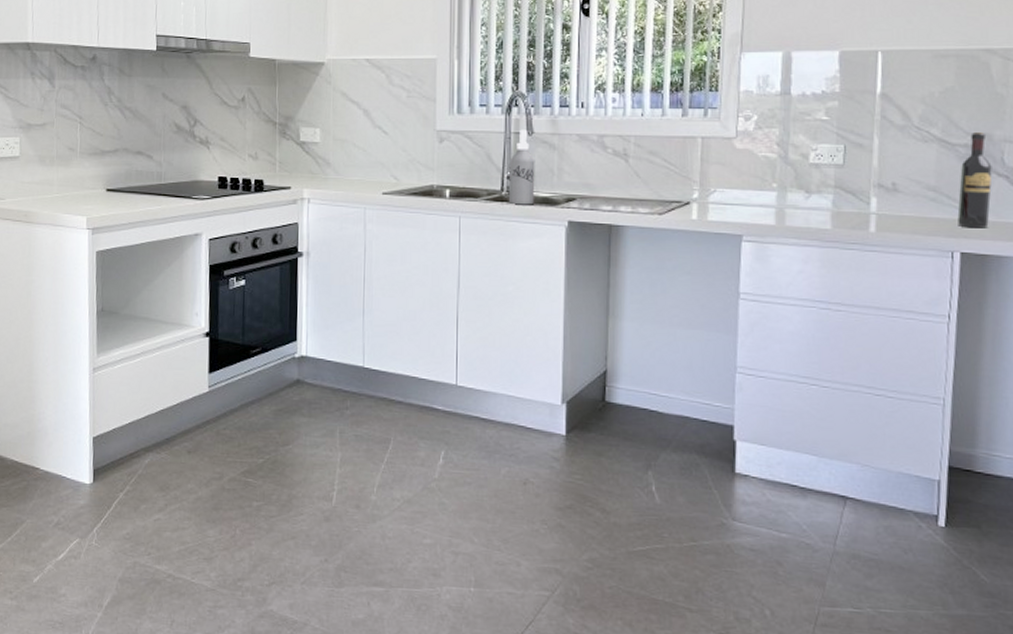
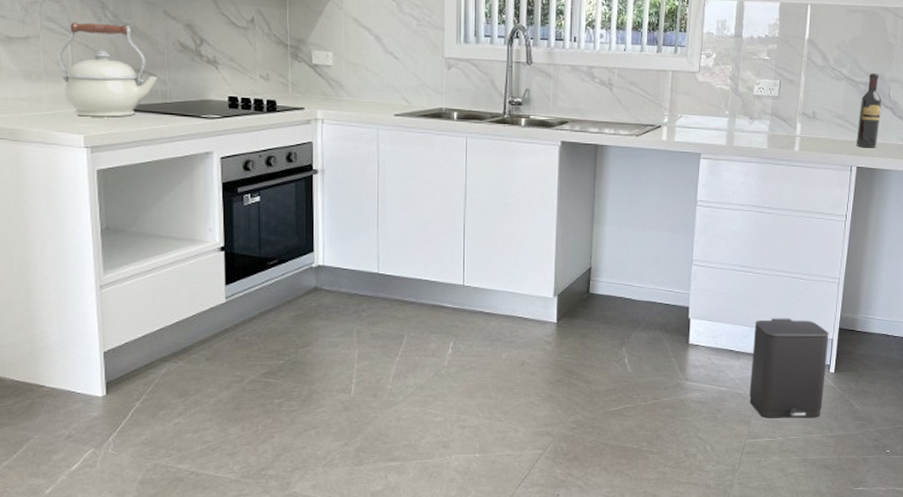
kettle: none [68,108,154,199] -> present [58,22,158,117]
spray bottle: present [509,129,535,205] -> none [511,59,534,127]
pedal bin: none [821,447,934,586] -> present [749,318,829,419]

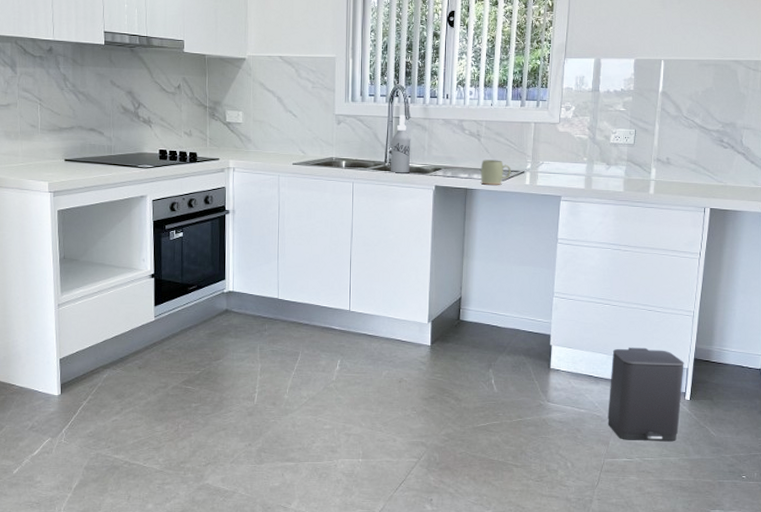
kettle: present [58,22,158,117] -> none [30,92,105,168]
spray bottle: none [511,59,534,127] -> present [391,115,411,173]
mug: none [612,112,646,141] -> present [480,160,511,185]
wine bottle: present [856,73,882,148] -> none [709,122,734,191]

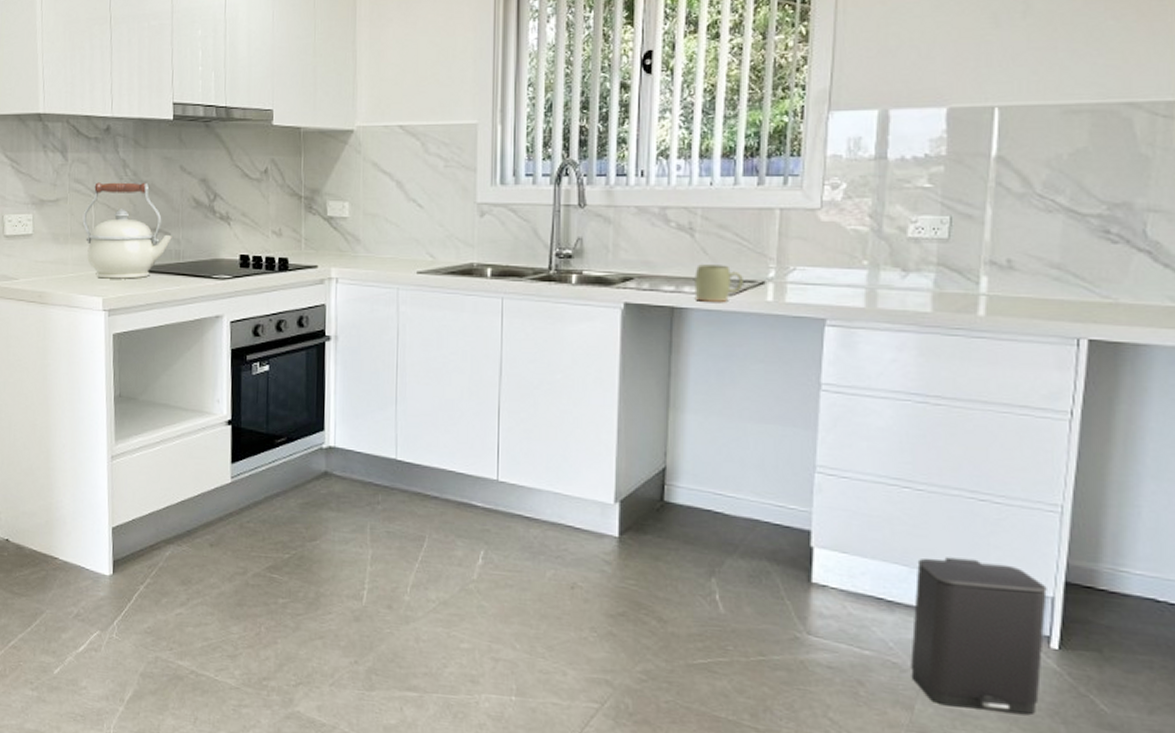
kettle: none [30,92,105,168] -> present [82,182,172,279]
spray bottle: present [391,115,411,173] -> none [558,201,588,285]

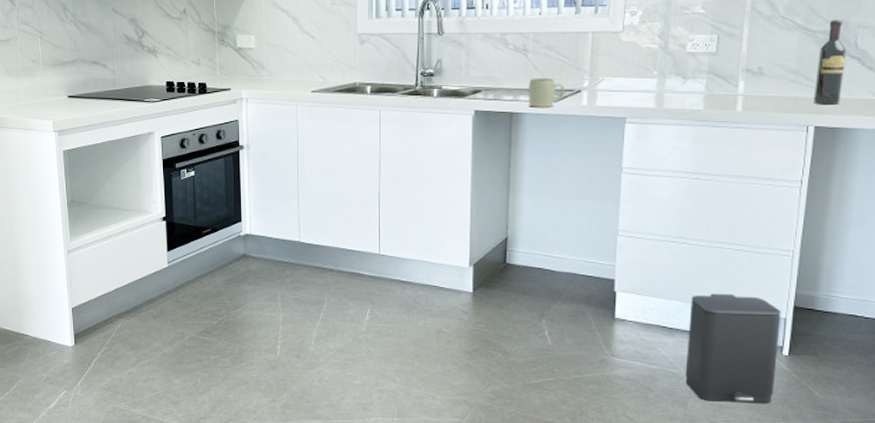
kettle: present [82,182,172,279] -> none [31,22,109,105]
wine bottle: none [1086,201,1131,312] -> present [814,20,846,105]

